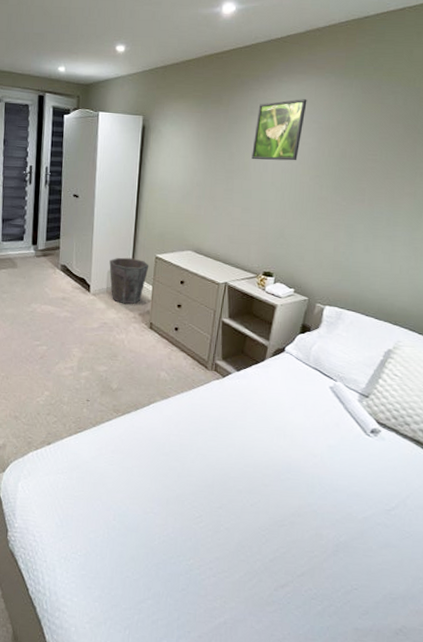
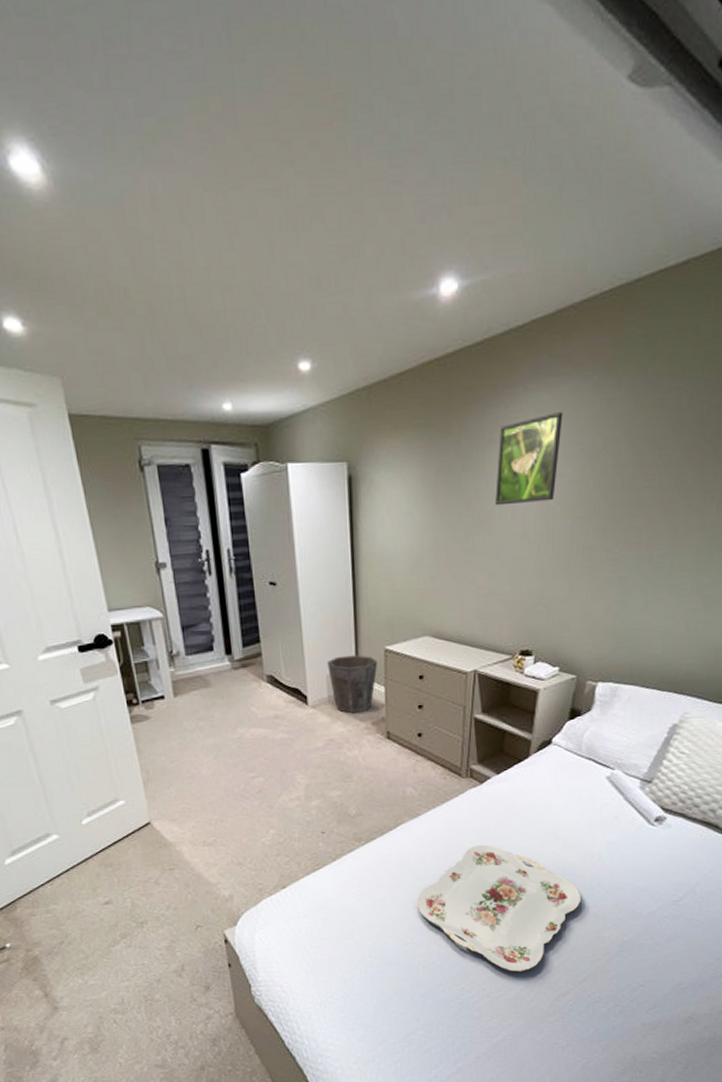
serving tray: none [159,431,303,557] -> present [417,844,580,972]

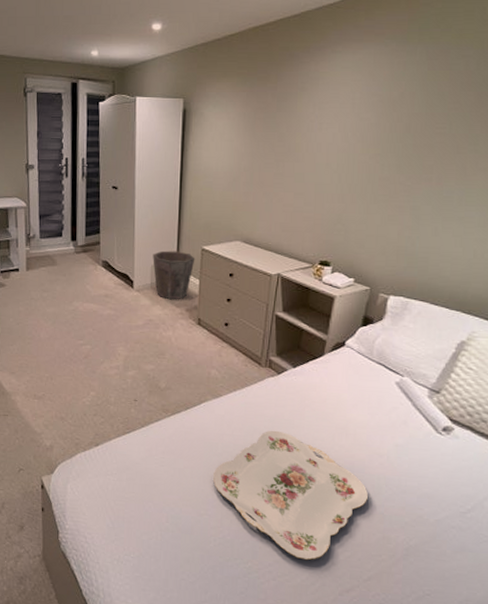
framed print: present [495,412,563,506] -> none [304,70,365,140]

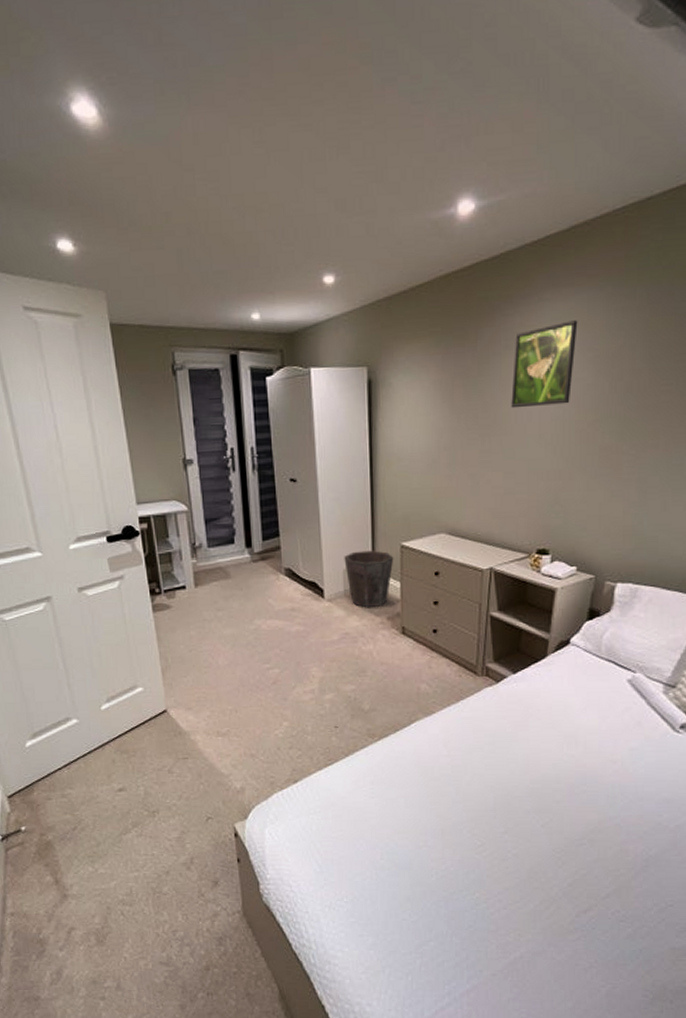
serving tray: present [213,430,368,561] -> none [431,745,602,884]
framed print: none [304,70,365,140] -> present [511,320,578,409]

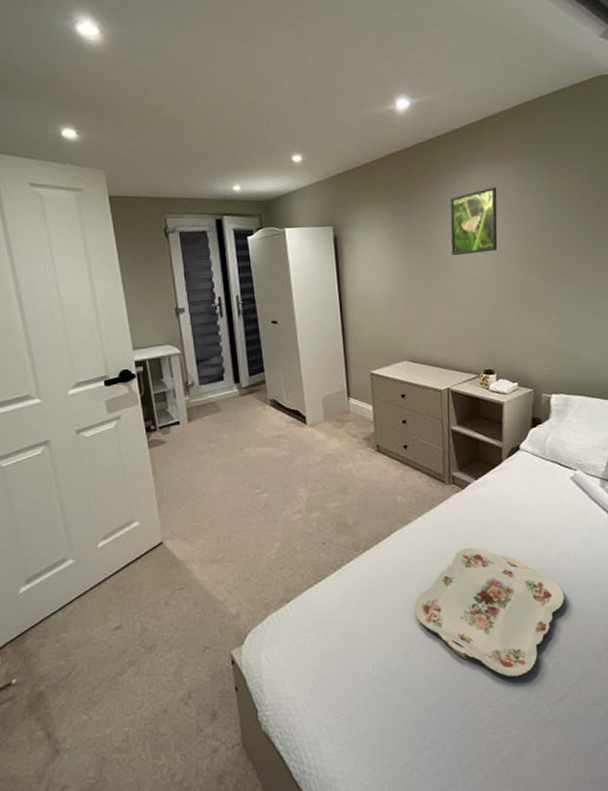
waste bin: present [344,550,394,608] -> none [322,379,366,431]
serving tray: none [431,745,602,884] -> present [414,547,564,677]

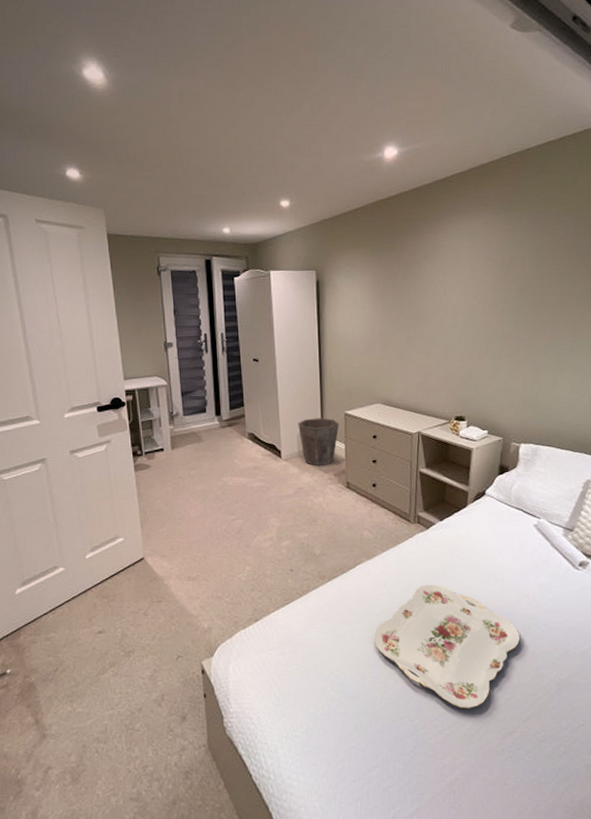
waste bin: none [322,379,366,431] -> present [298,418,339,466]
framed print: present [450,187,498,256] -> none [430,237,479,304]

